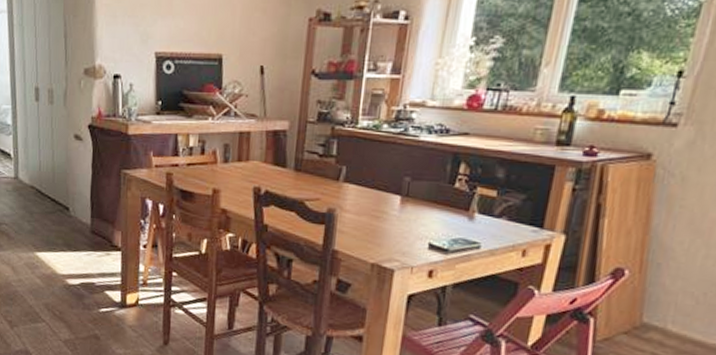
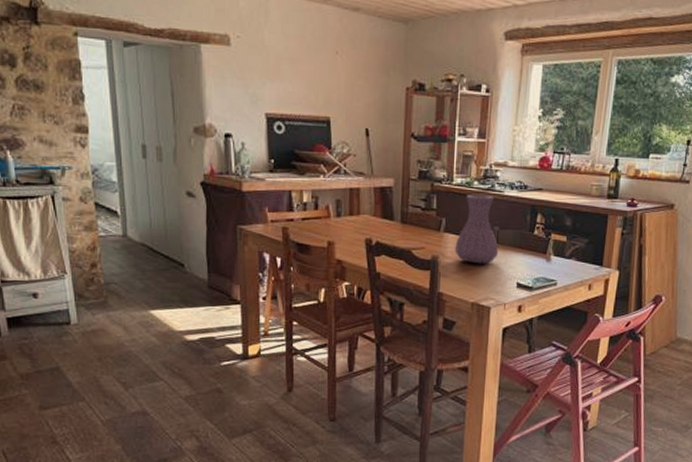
vase: none [355,139,408,220] -> present [455,194,498,264]

